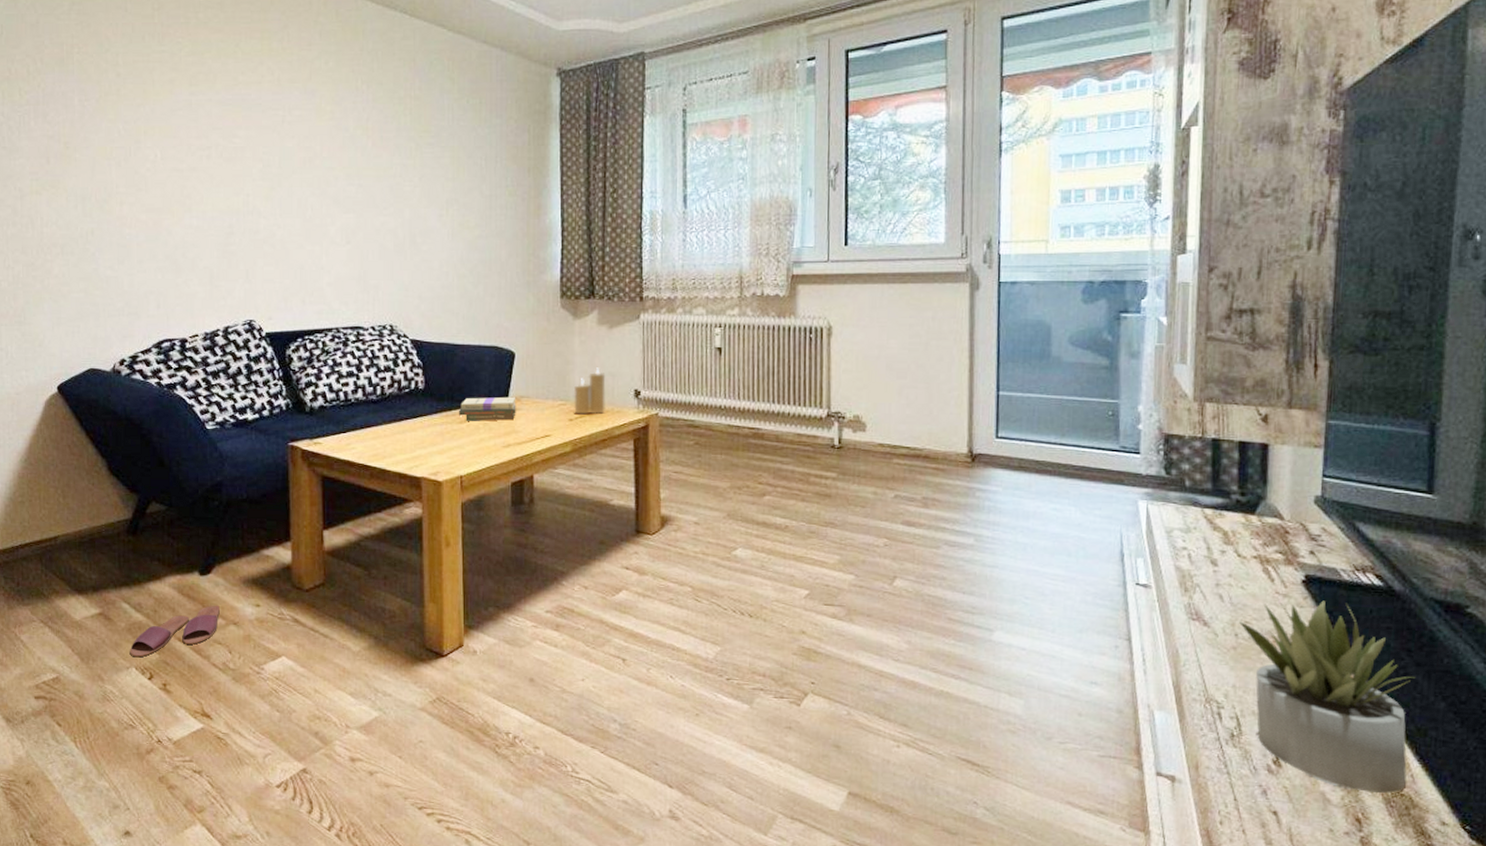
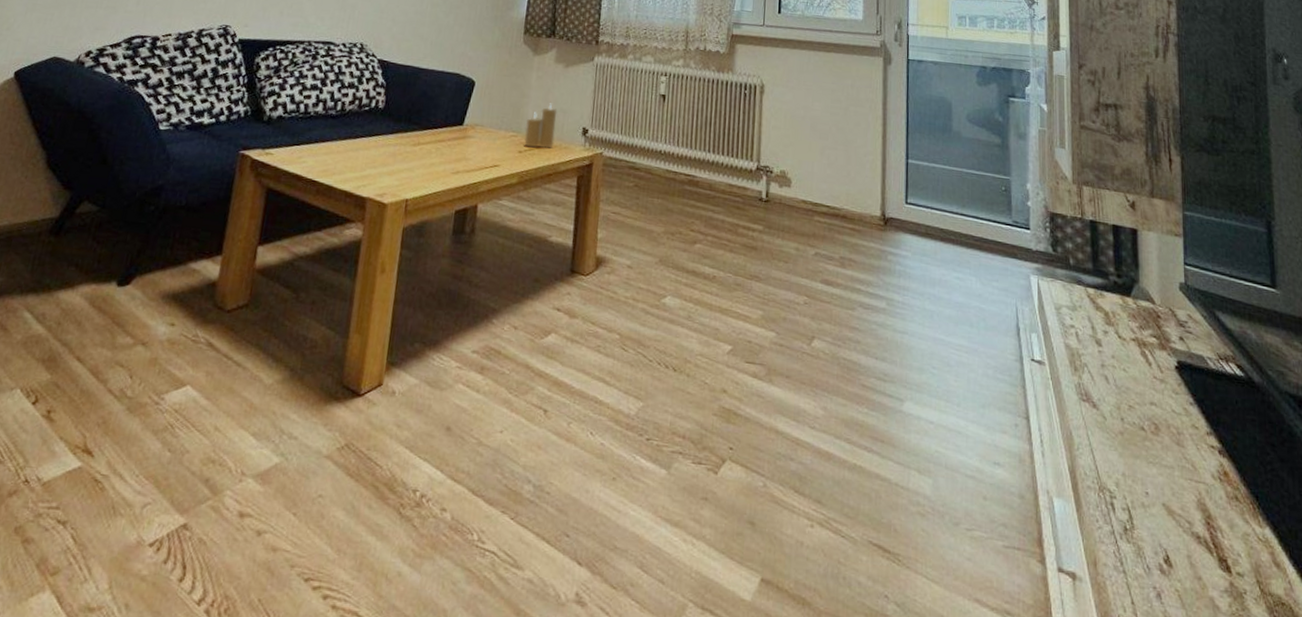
slippers: present [129,606,220,658] -> none [18,321,131,377]
books: present [458,396,516,421] -> none [413,121,470,147]
succulent plant: present [1239,597,1415,793] -> none [1124,382,1286,602]

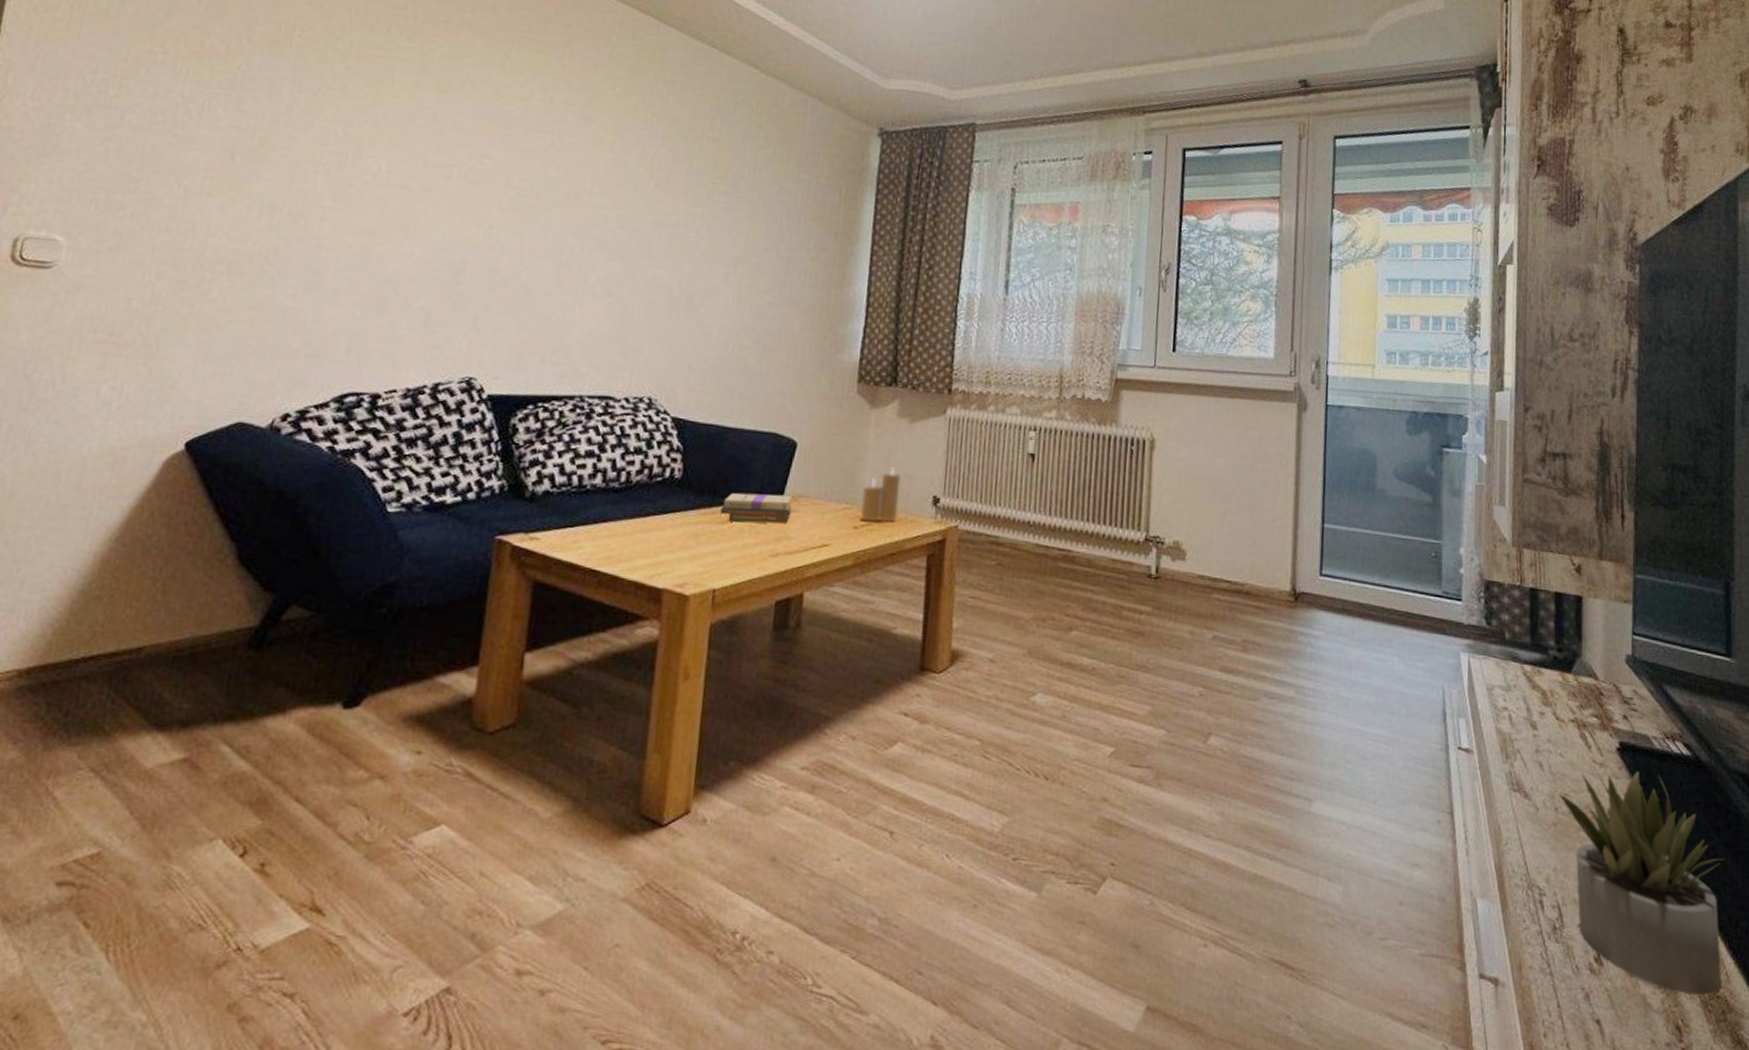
books: none [413,121,470,147] -> present [719,493,792,524]
succulent plant: none [1124,382,1286,602] -> present [1559,767,1724,995]

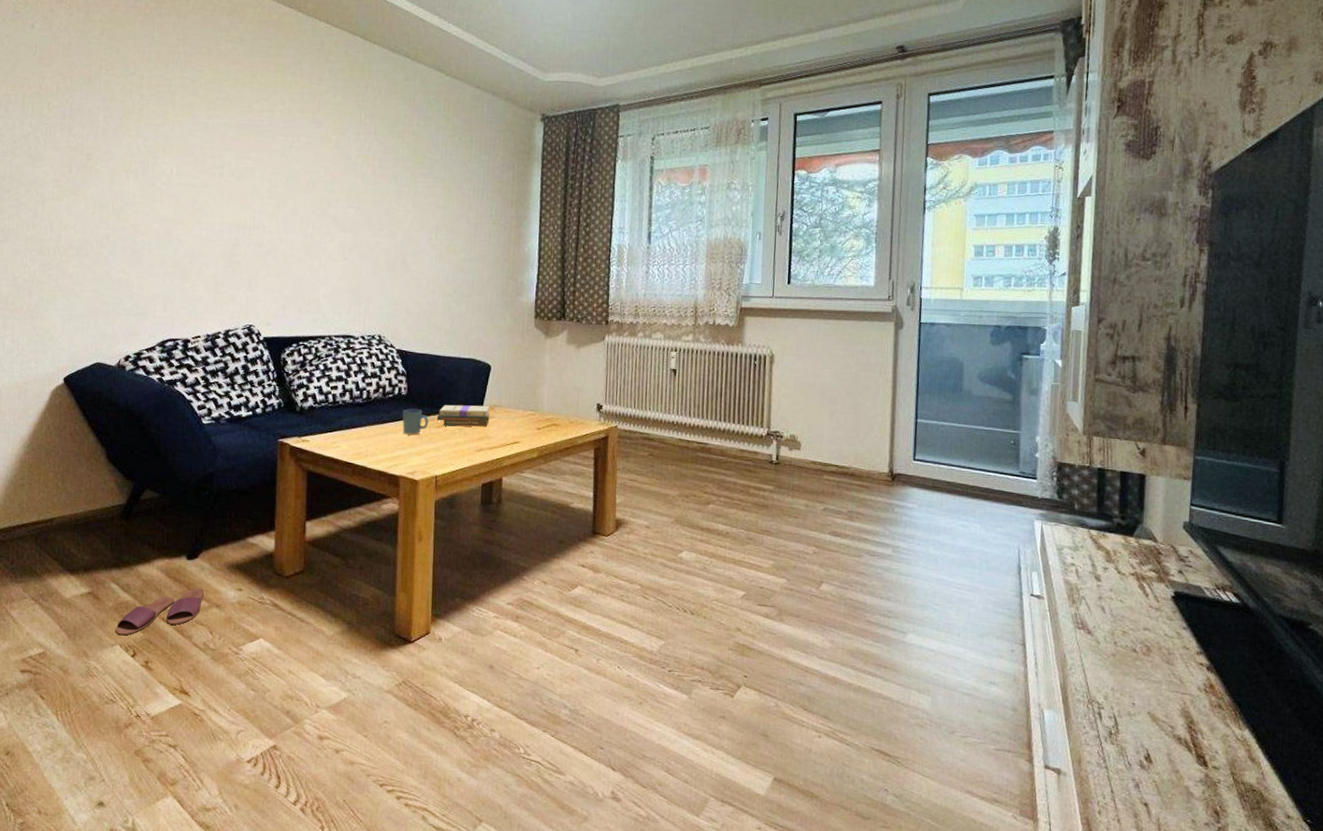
slippers: none [218,751,364,825] -> present [115,588,204,636]
mug: none [672,497,710,534] -> present [402,408,429,436]
candle: present [860,467,901,523] -> none [542,382,572,425]
succulent plant: present [1559,767,1724,995] -> none [1118,611,1266,789]

